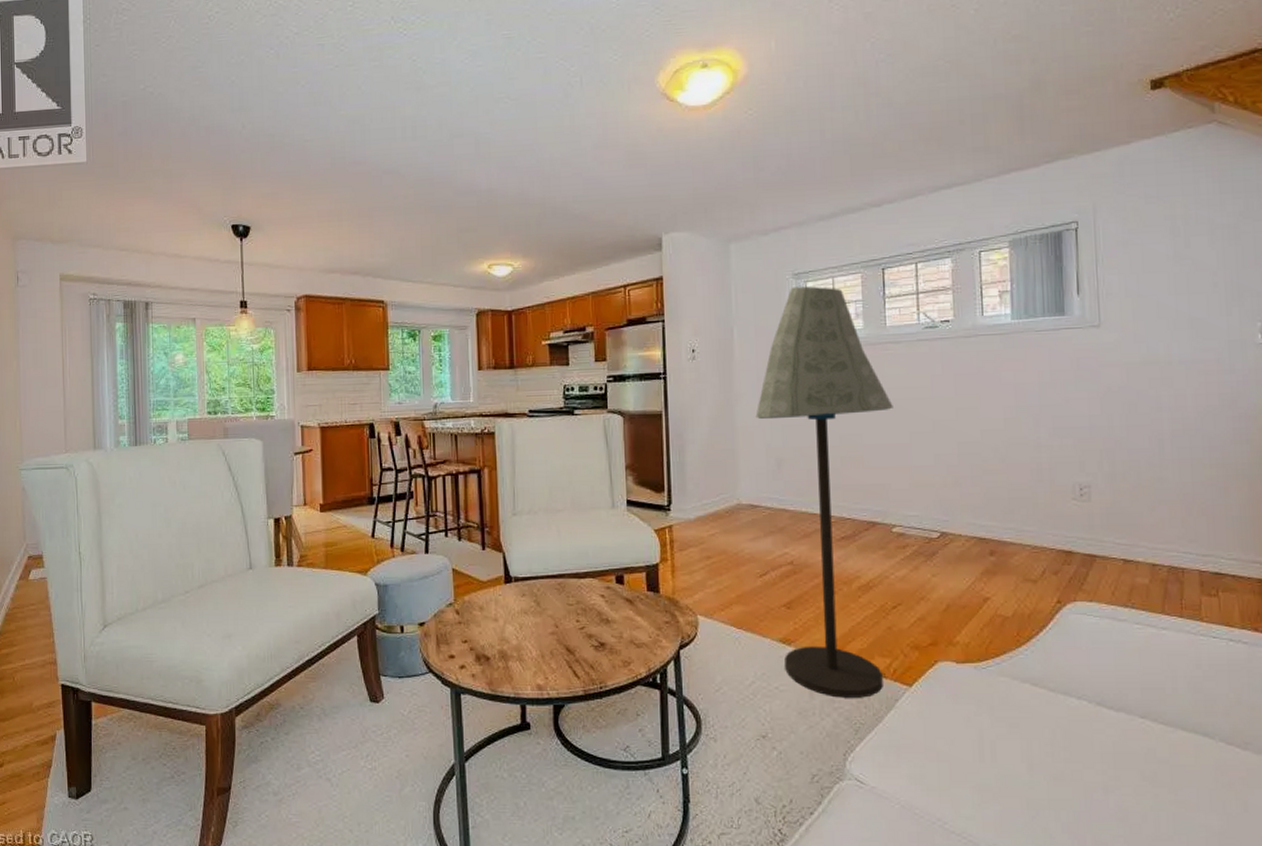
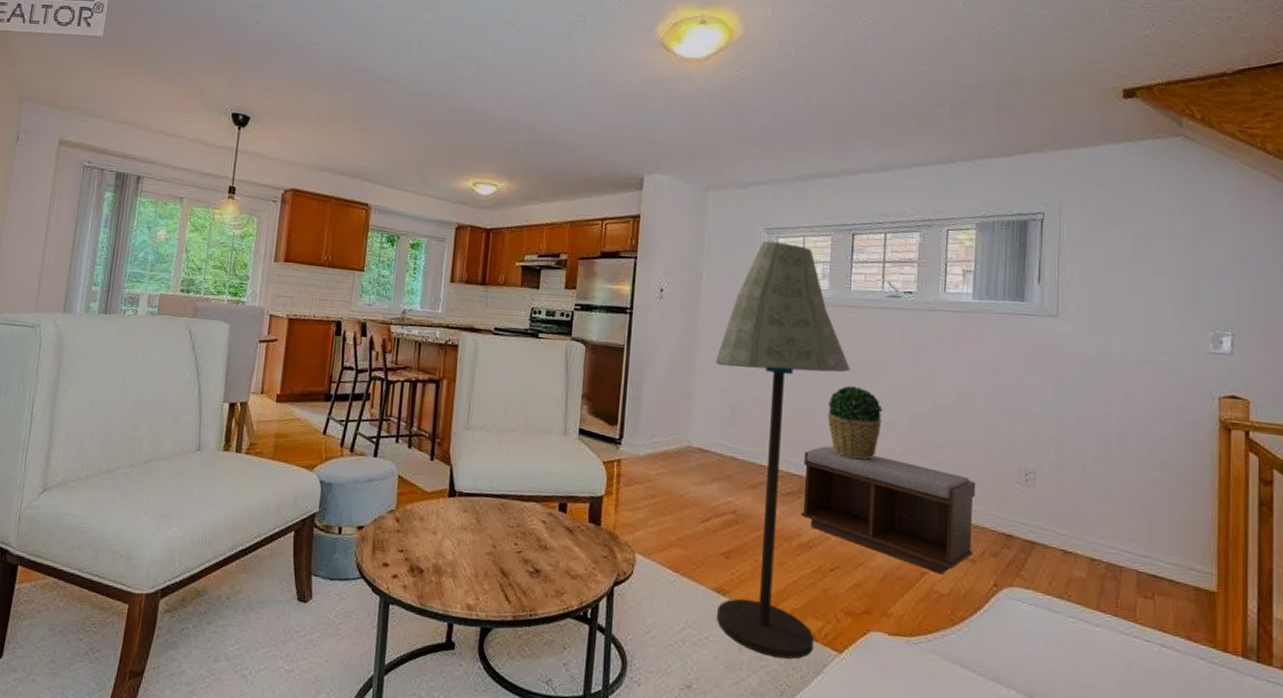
bench: none [855,486,1034,598] -> present [801,446,976,575]
potted plant: none [874,422,931,496] -> present [827,385,883,460]

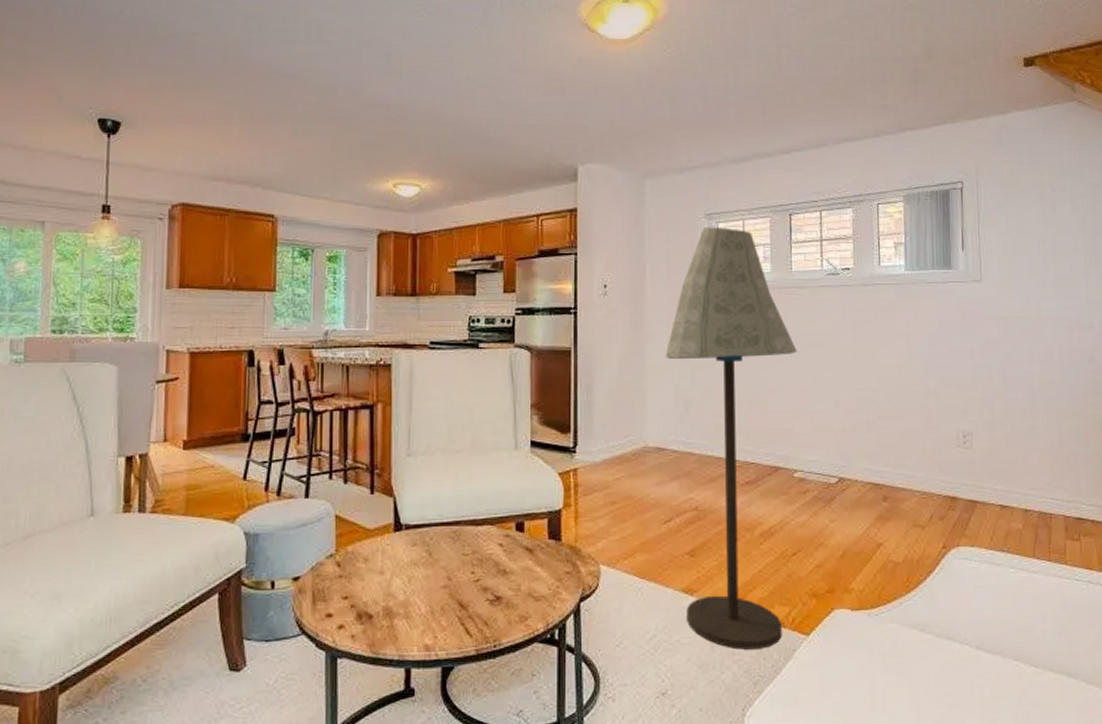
bench: present [801,446,976,575] -> none [759,431,923,544]
potted plant: present [827,385,883,460] -> none [779,367,831,440]

